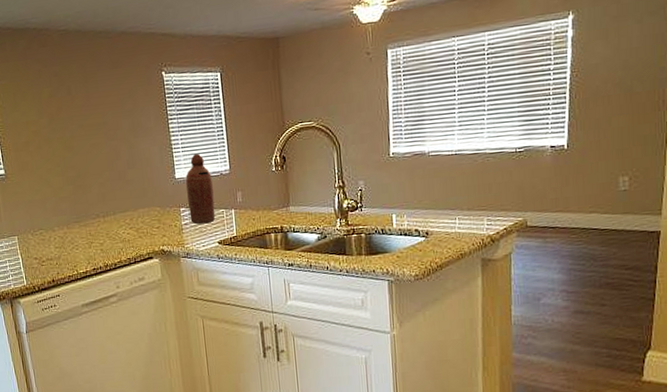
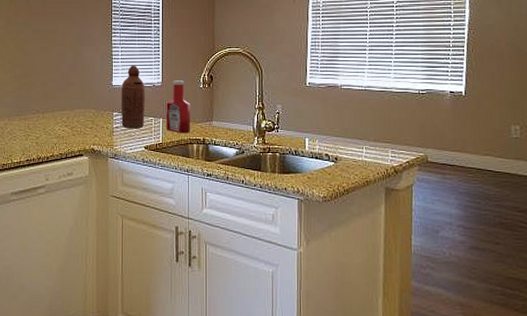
ketchup bottle: none [237,165,266,223] -> present [166,80,191,133]

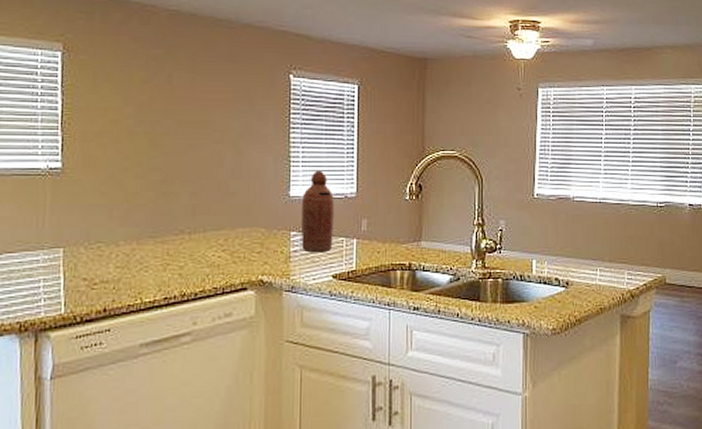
ketchup bottle: present [166,80,191,133] -> none [361,190,394,257]

